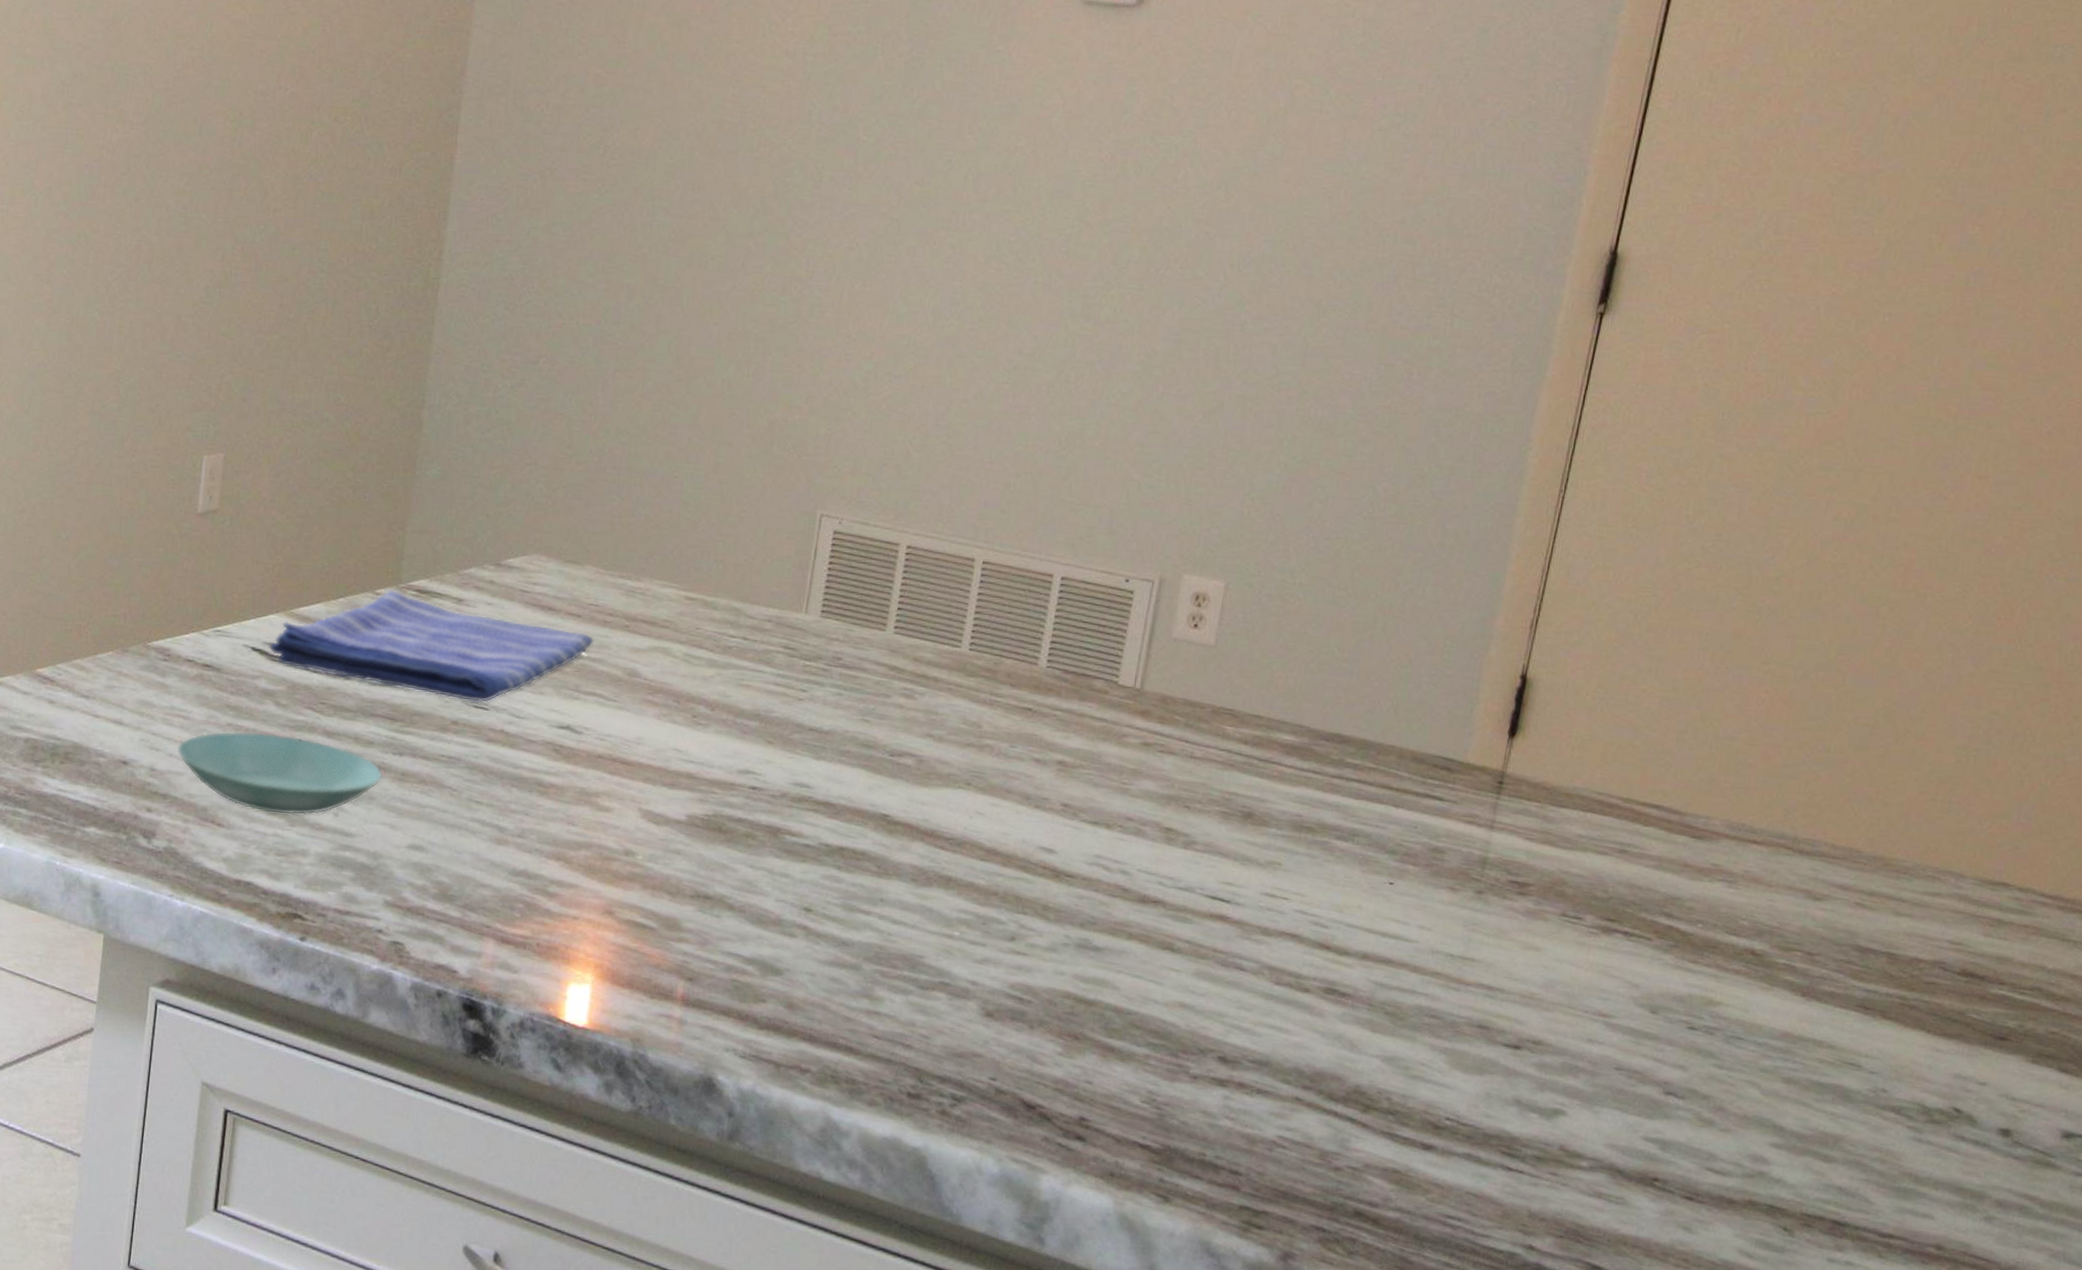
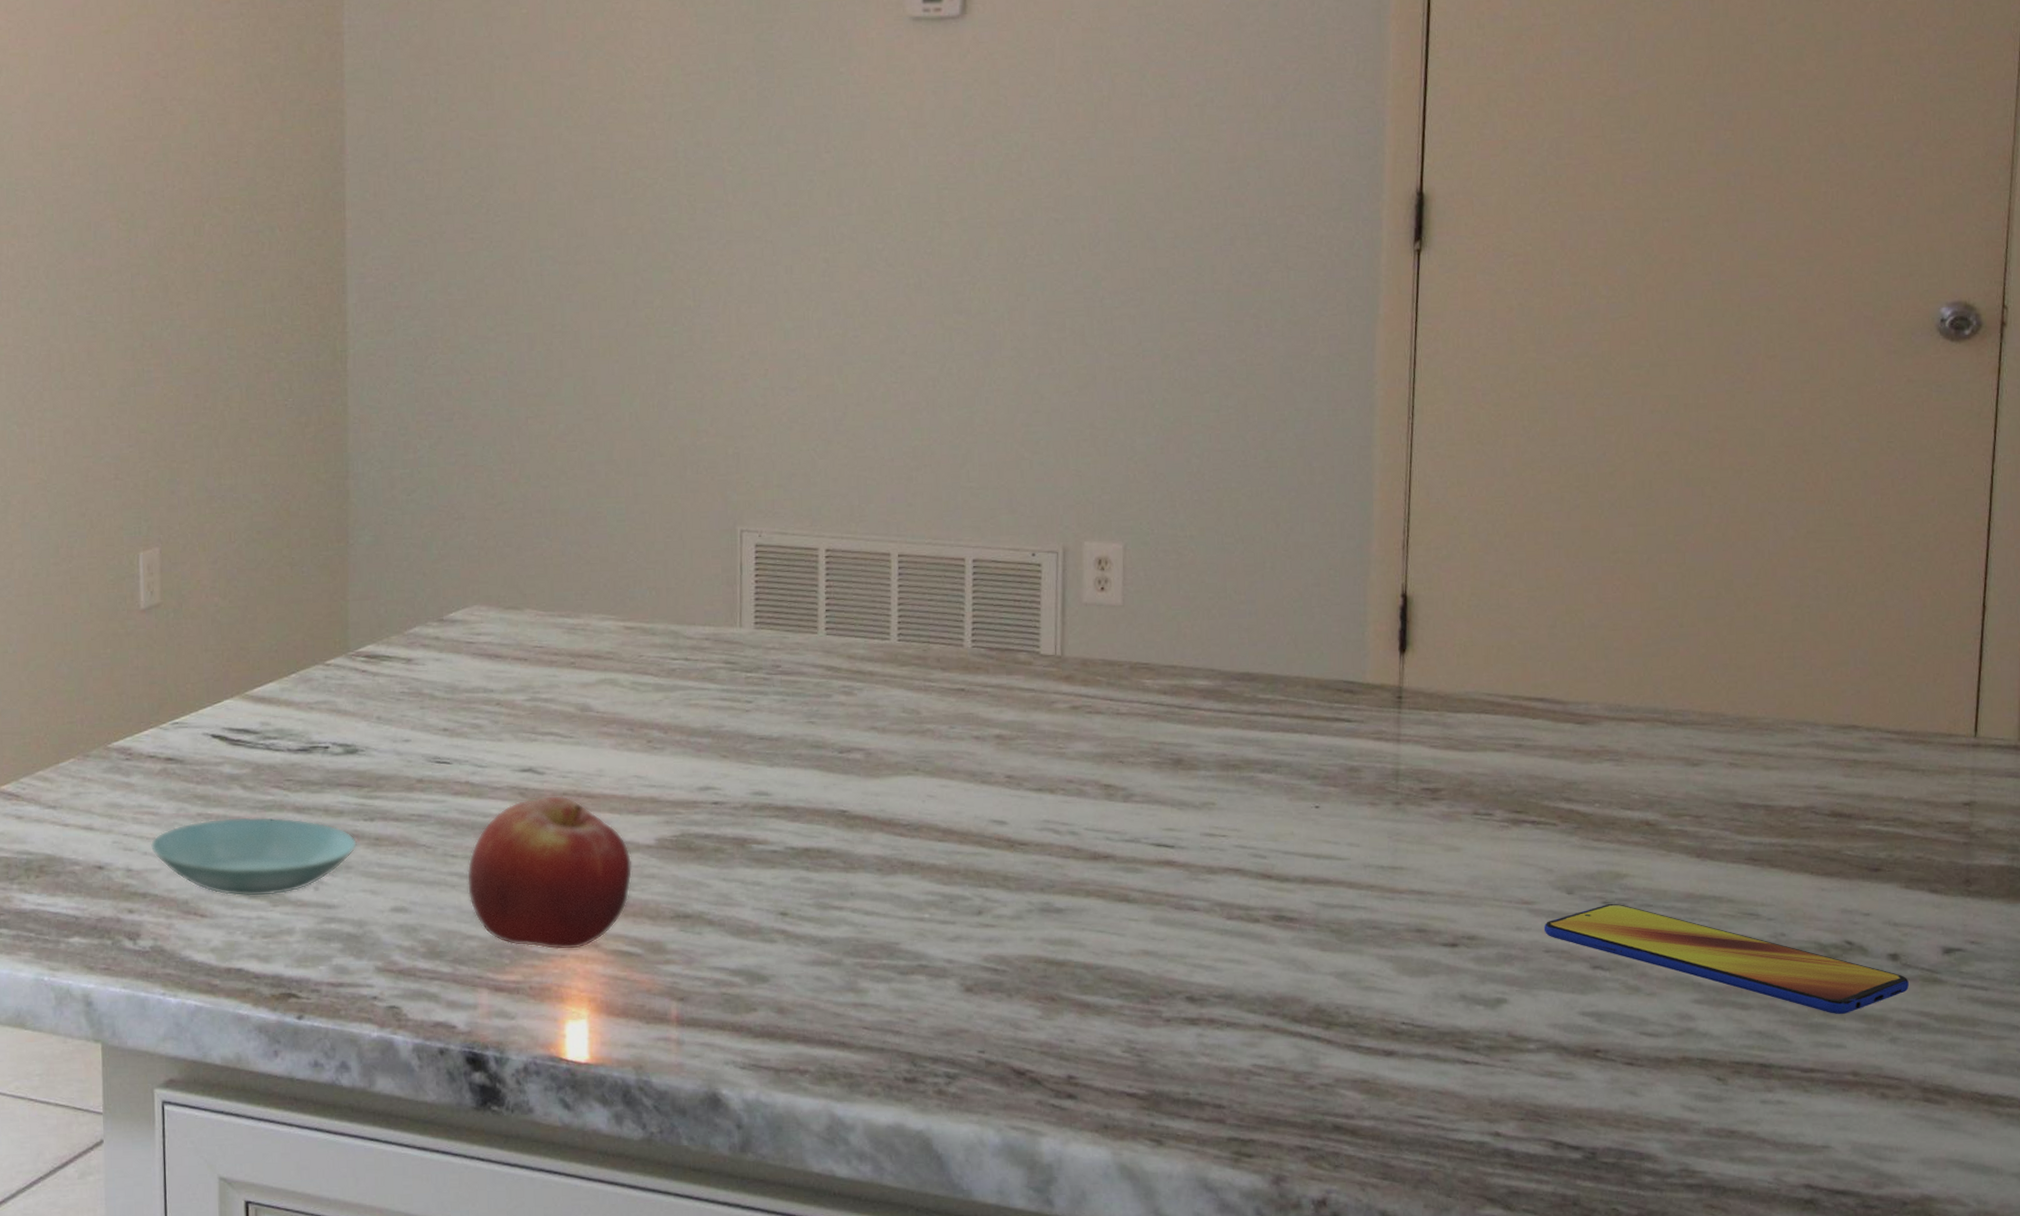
dish towel: present [269,589,595,703] -> none [229,658,544,758]
fruit: none [487,756,660,914] -> present [466,795,633,950]
smartphone: none [1618,1029,2018,1184] -> present [1543,903,1909,1014]

